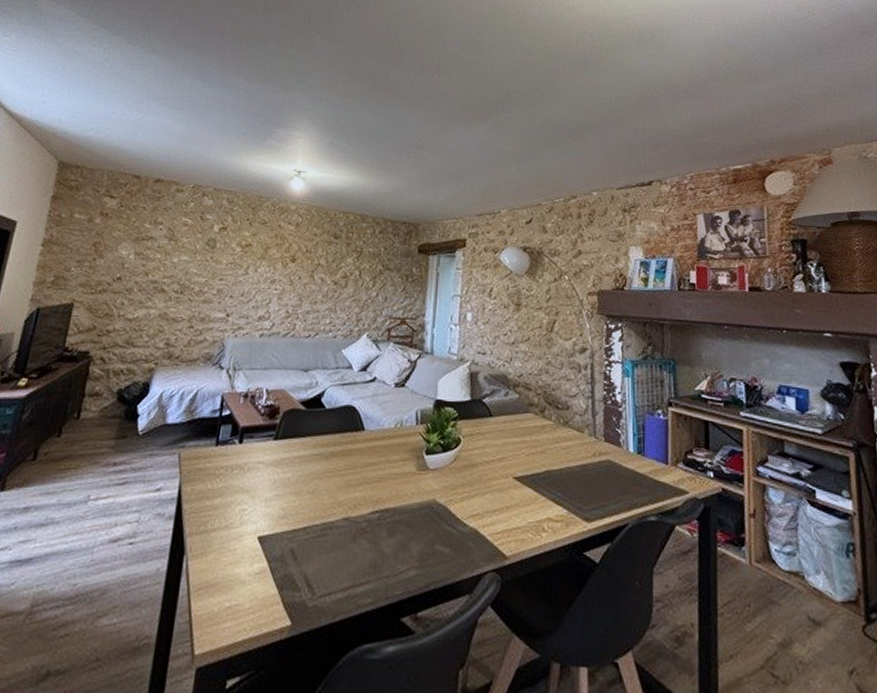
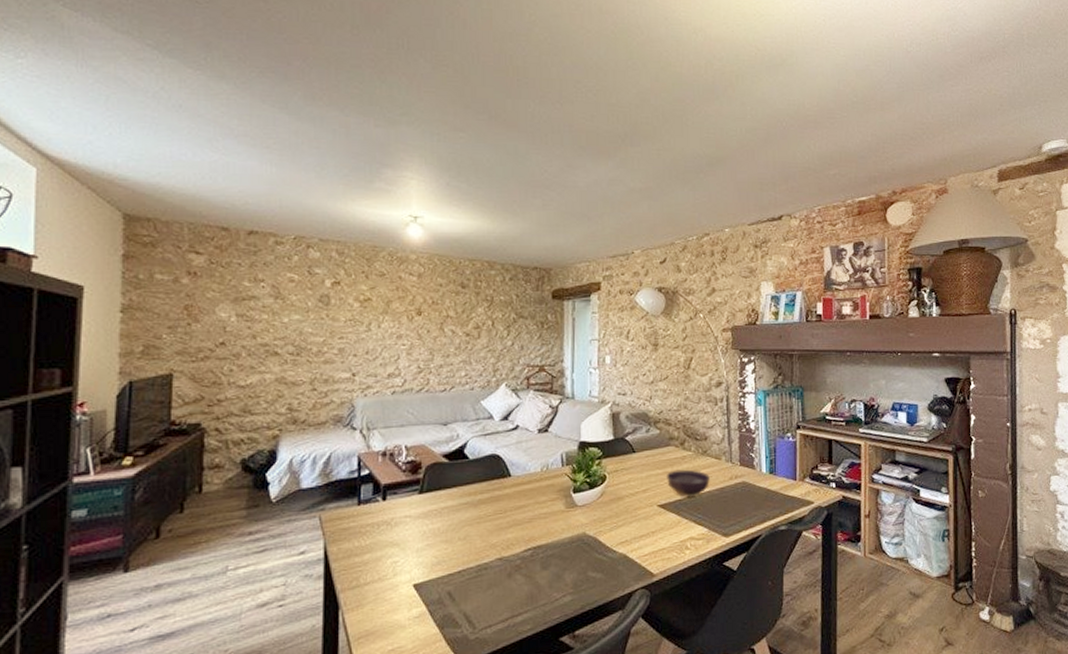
bowl: none [525,439,572,472] -> present [667,469,711,498]

